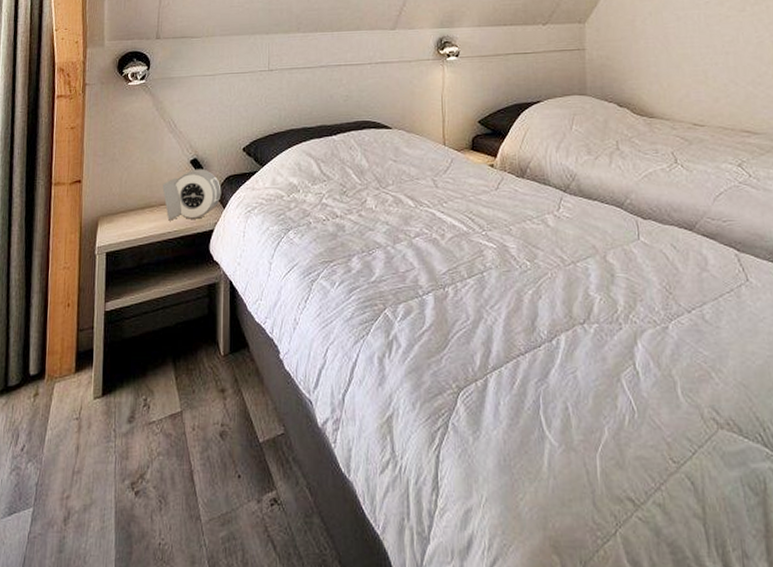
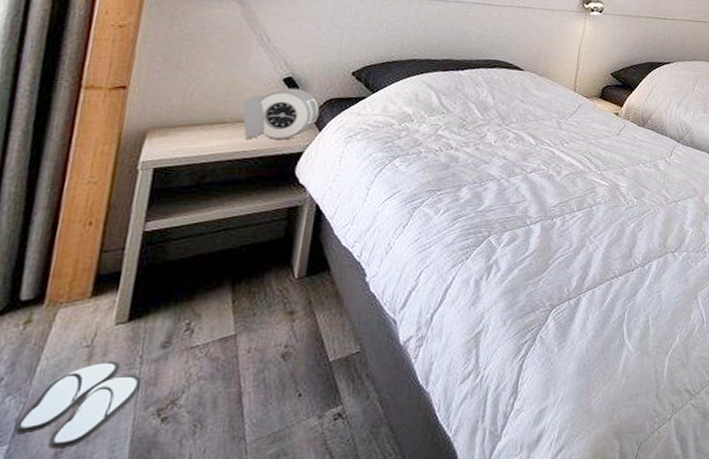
slippers: none [35,433,117,515] -> present [14,361,141,449]

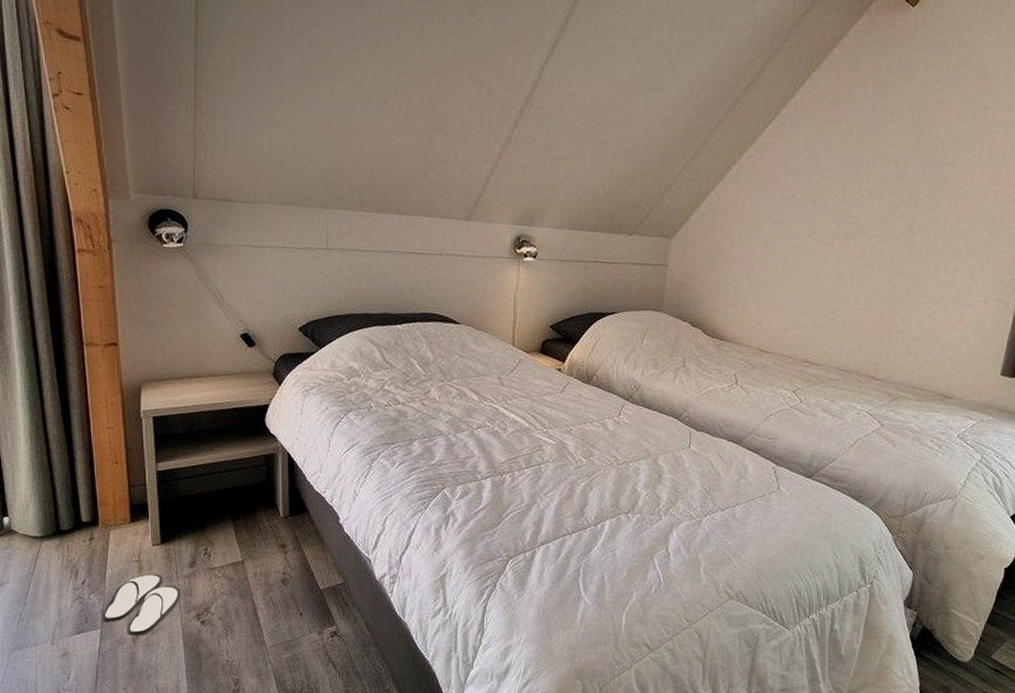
alarm clock: present [242,87,320,140] -> none [210,343,276,393]

